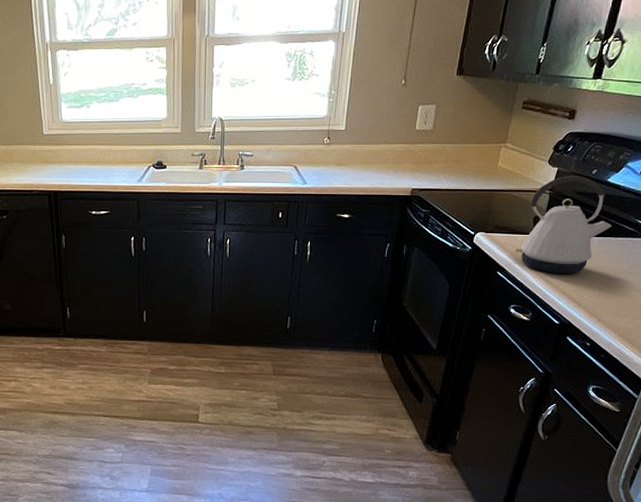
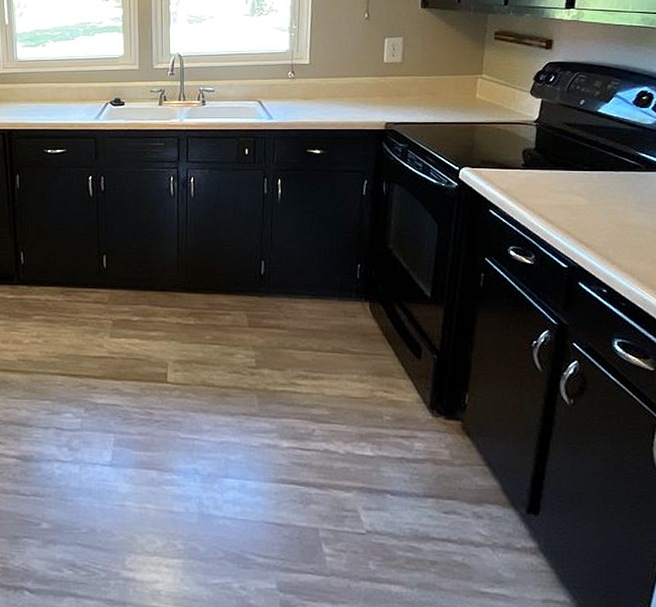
kettle: present [514,176,612,274] -> none [505,107,611,212]

